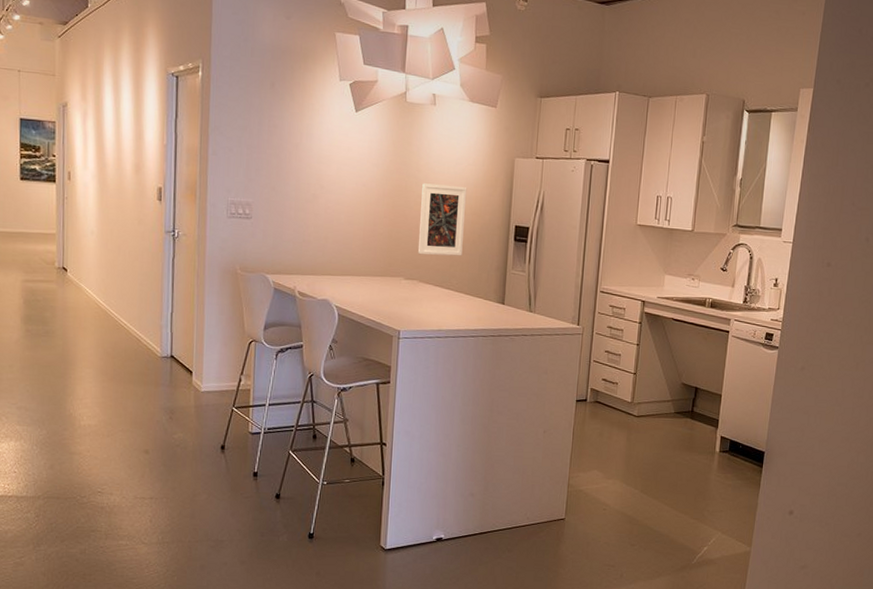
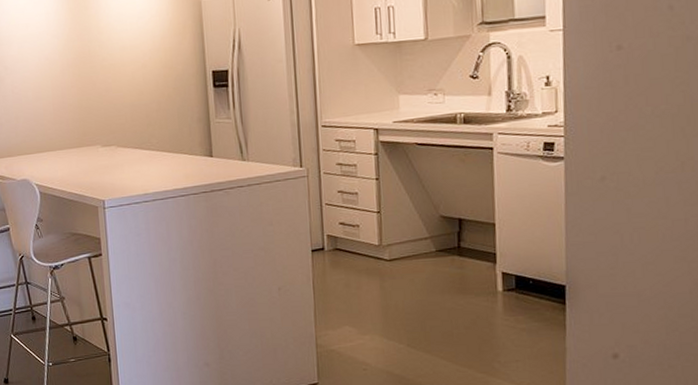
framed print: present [417,183,467,256] -> none [106,41,159,119]

